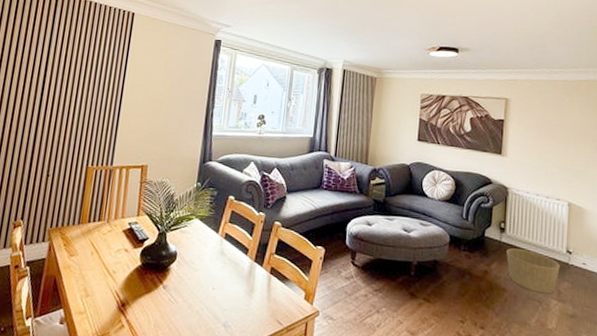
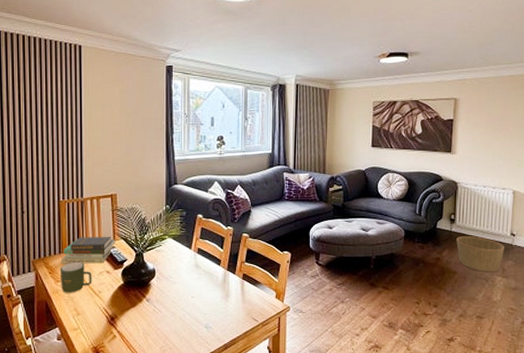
mug: none [73,235,109,271] -> present [60,262,92,293]
books: none [78,208,139,239] -> present [61,237,115,264]

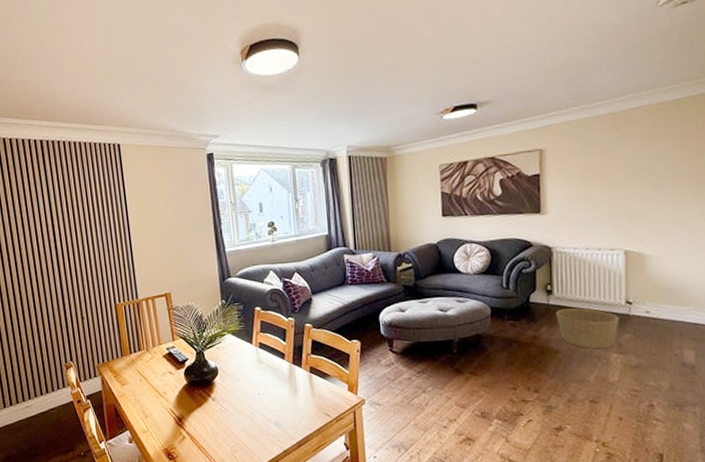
mug: present [60,262,92,293] -> none [123,364,156,396]
books: present [61,237,115,264] -> none [123,337,175,367]

